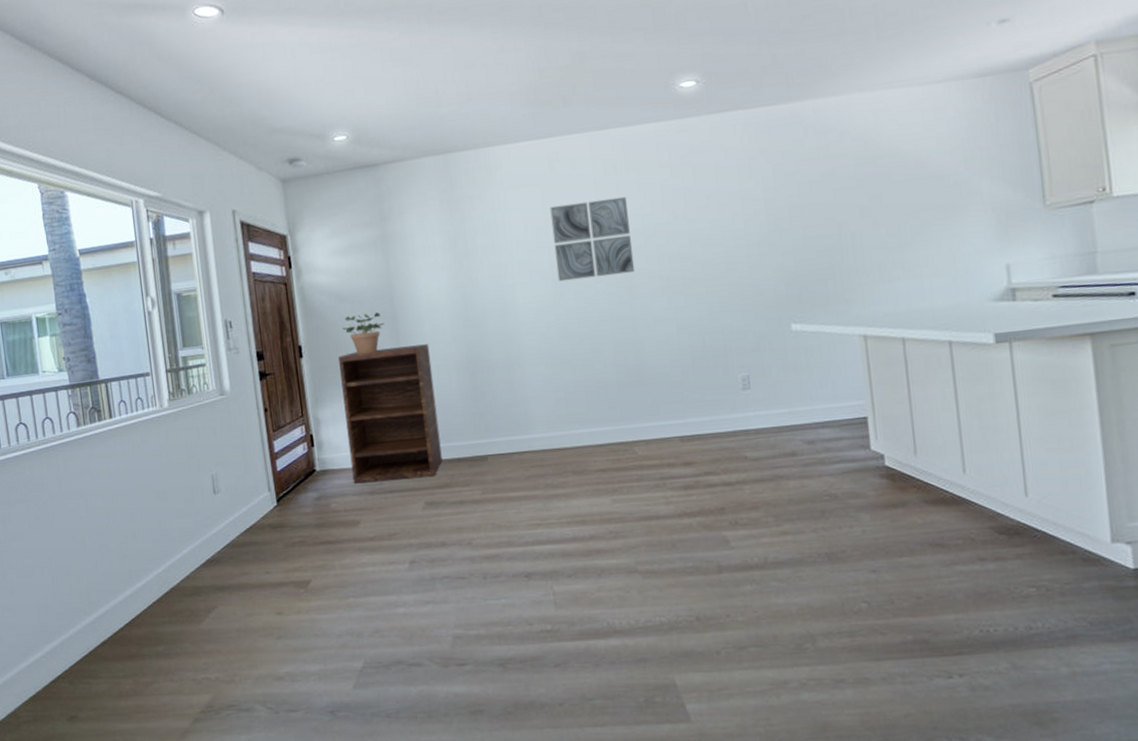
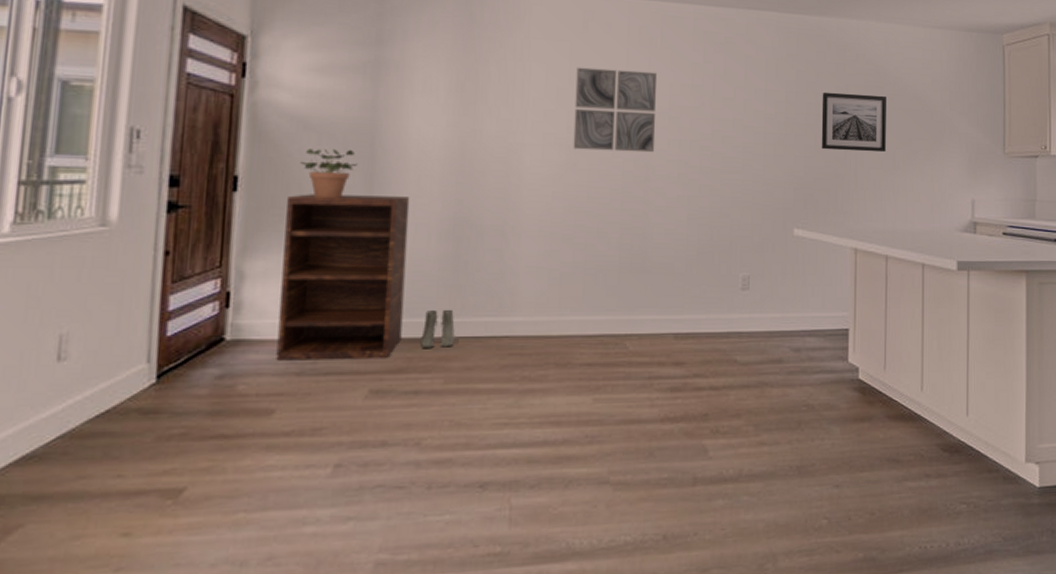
boots: none [457,432,485,466] -> present [420,309,455,348]
wall art: none [804,170,888,240] -> present [821,92,886,153]

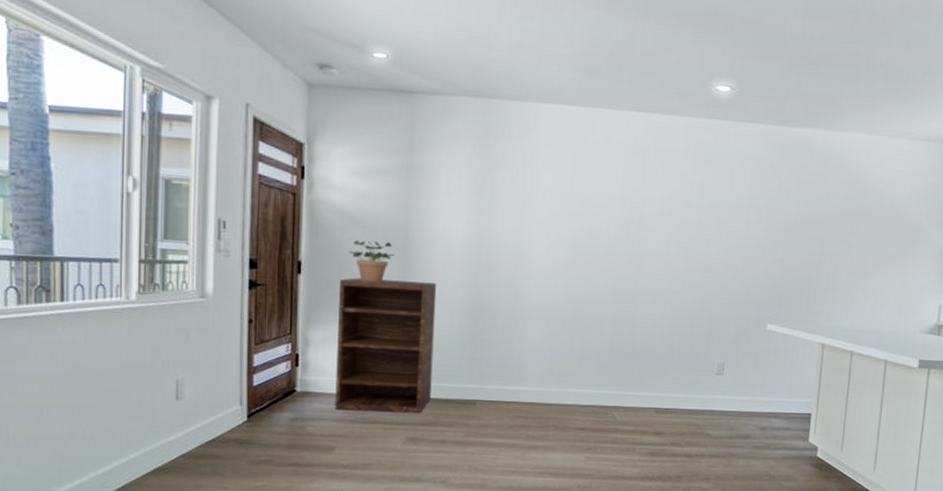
boots: present [420,309,455,348] -> none [446,377,473,408]
wall art: present [573,67,657,153] -> none [573,174,649,252]
wall art: present [821,92,886,153] -> none [797,200,864,258]

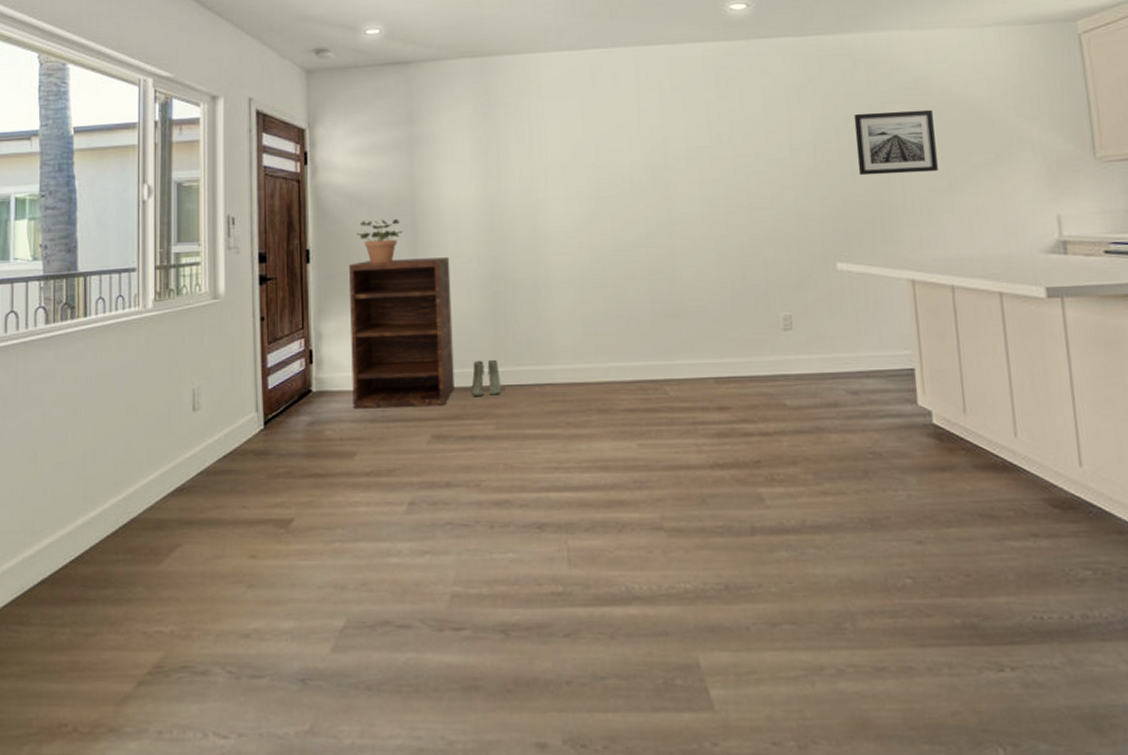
boots: none [446,377,473,408] -> present [471,359,501,396]
wall art: none [797,200,864,258] -> present [853,109,938,176]

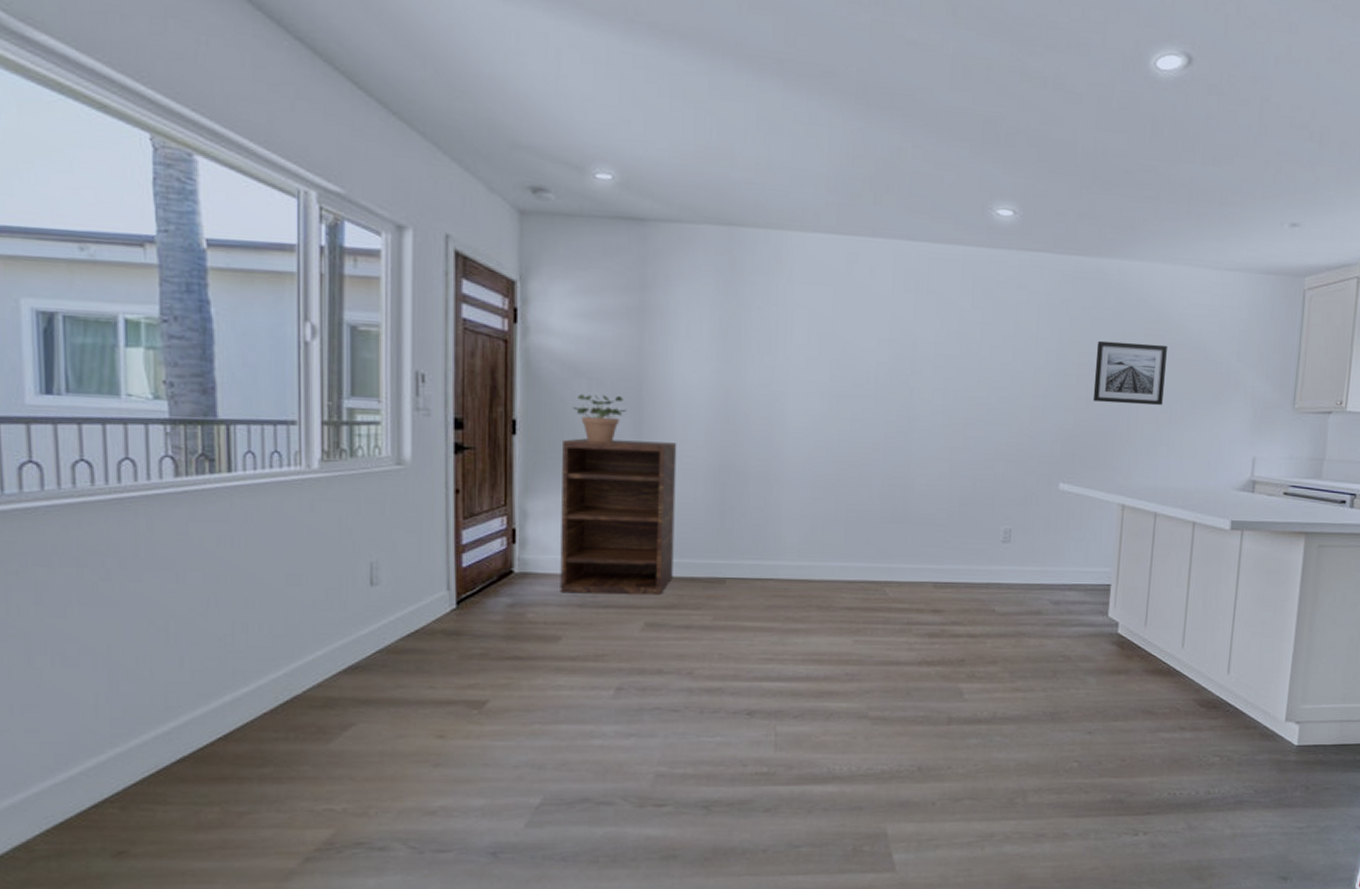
boots: present [471,359,501,396] -> none [690,551,722,587]

